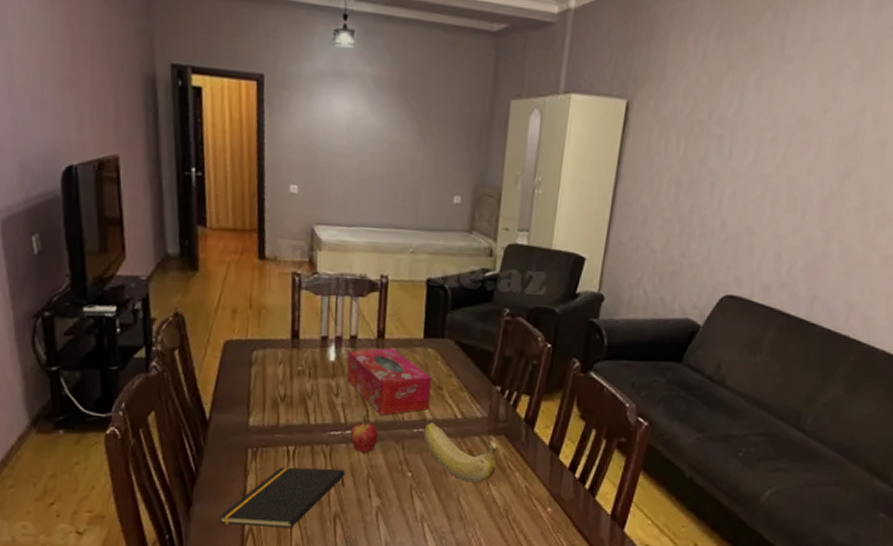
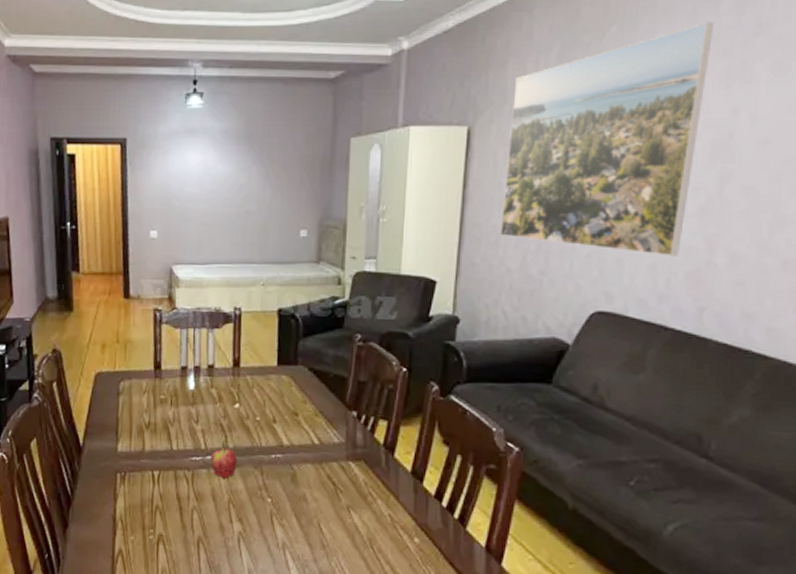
notepad: present [219,467,346,528] -> none [92,491,207,552]
tissue box: present [346,348,432,416] -> none [205,376,287,442]
banana: present [423,422,499,483] -> none [281,448,358,510]
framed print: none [648,18,856,247] -> present [500,21,715,257]

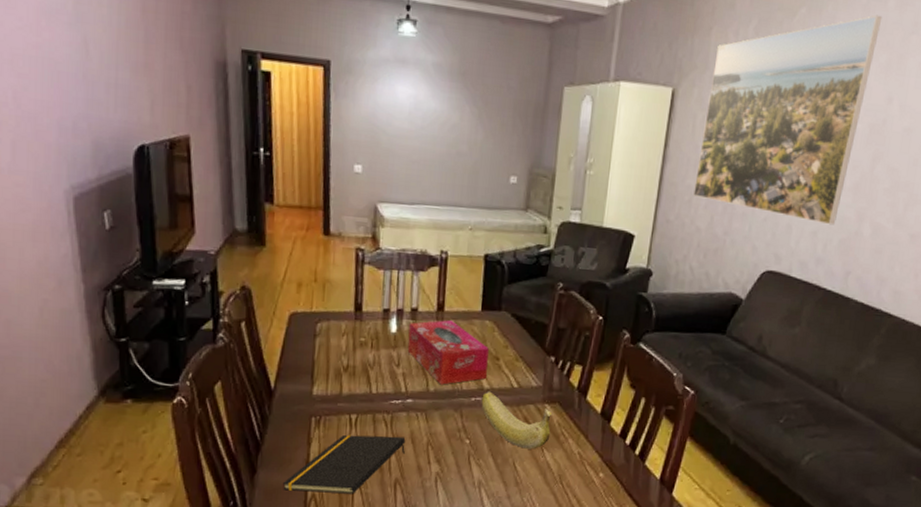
notepad: none [92,491,207,552] -> present [283,434,406,494]
tissue box: none [205,376,287,442] -> present [407,320,489,385]
fruit: present [210,439,237,478] -> none [410,382,438,421]
banana: none [281,448,358,510] -> present [481,391,553,449]

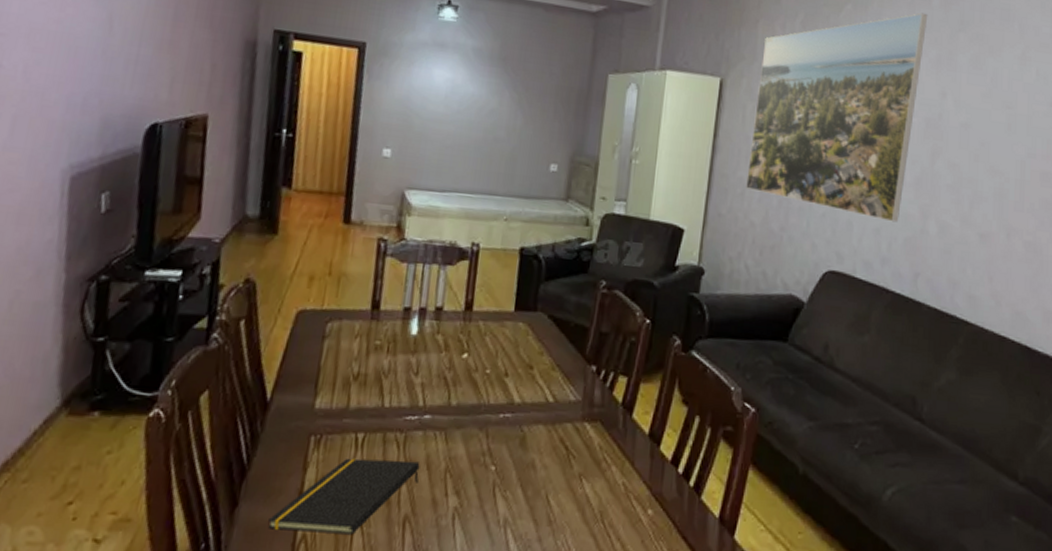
tissue box: present [407,320,489,385] -> none [428,321,522,398]
banana: present [481,391,553,449] -> none [510,406,593,479]

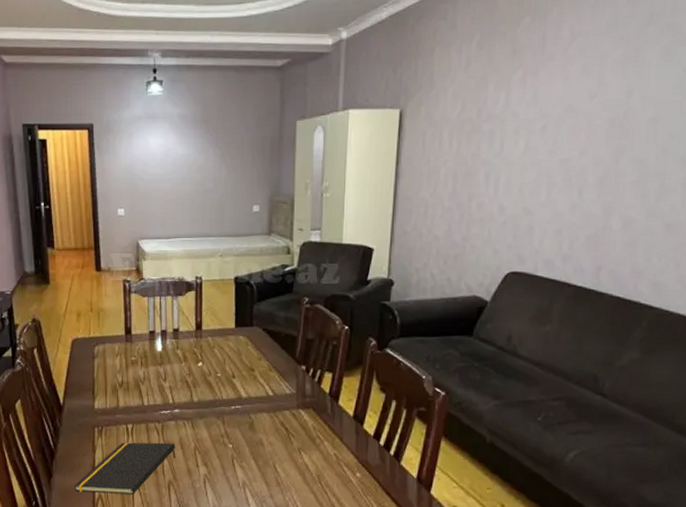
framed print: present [746,12,928,223] -> none [429,12,613,222]

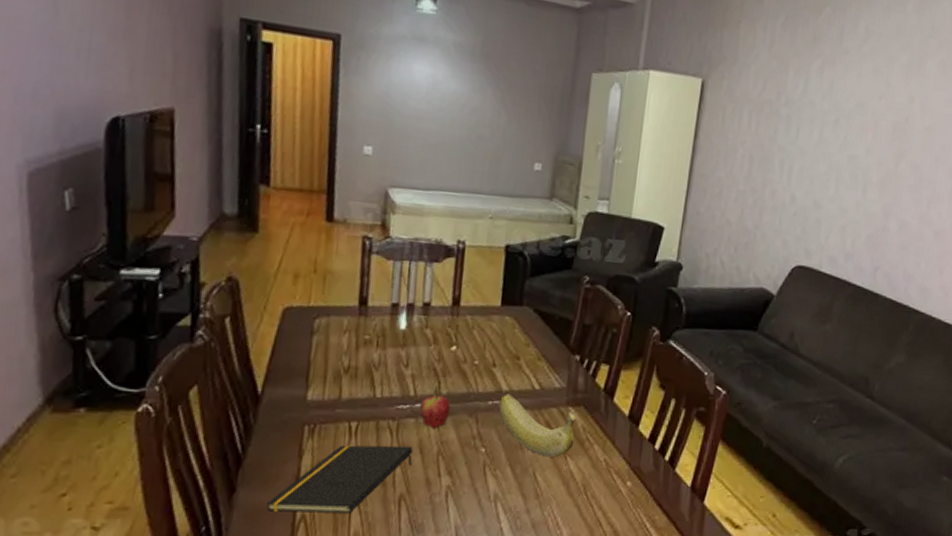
fruit: none [177,394,202,428] -> present [419,385,451,428]
banana: none [240,399,307,452] -> present [499,393,577,457]

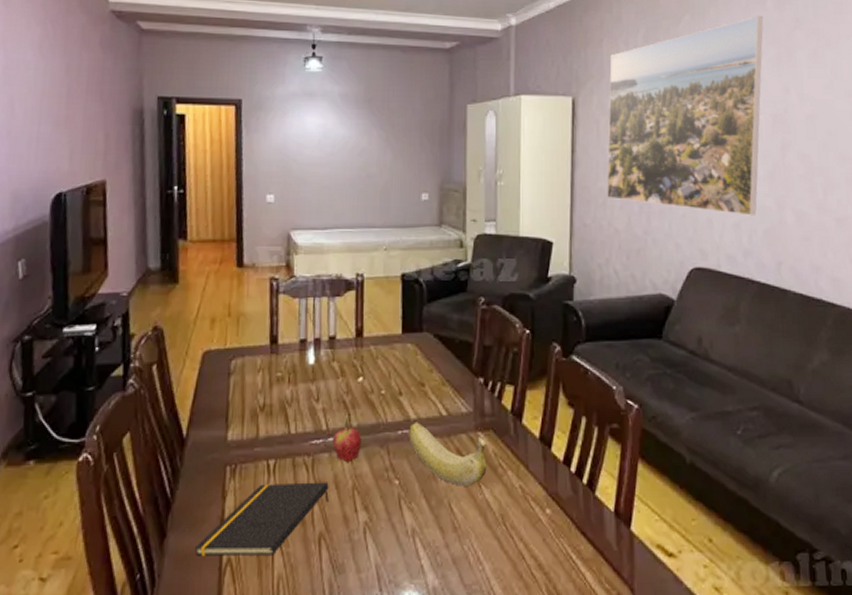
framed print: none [724,17,902,221] -> present [607,15,764,216]

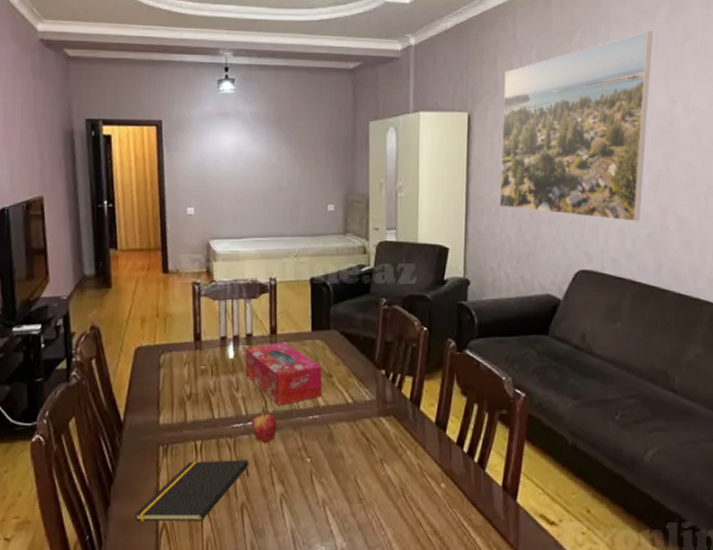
tissue box: none [327,347,413,419] -> present [245,343,322,406]
banana: present [409,422,487,486] -> none [319,408,389,464]

